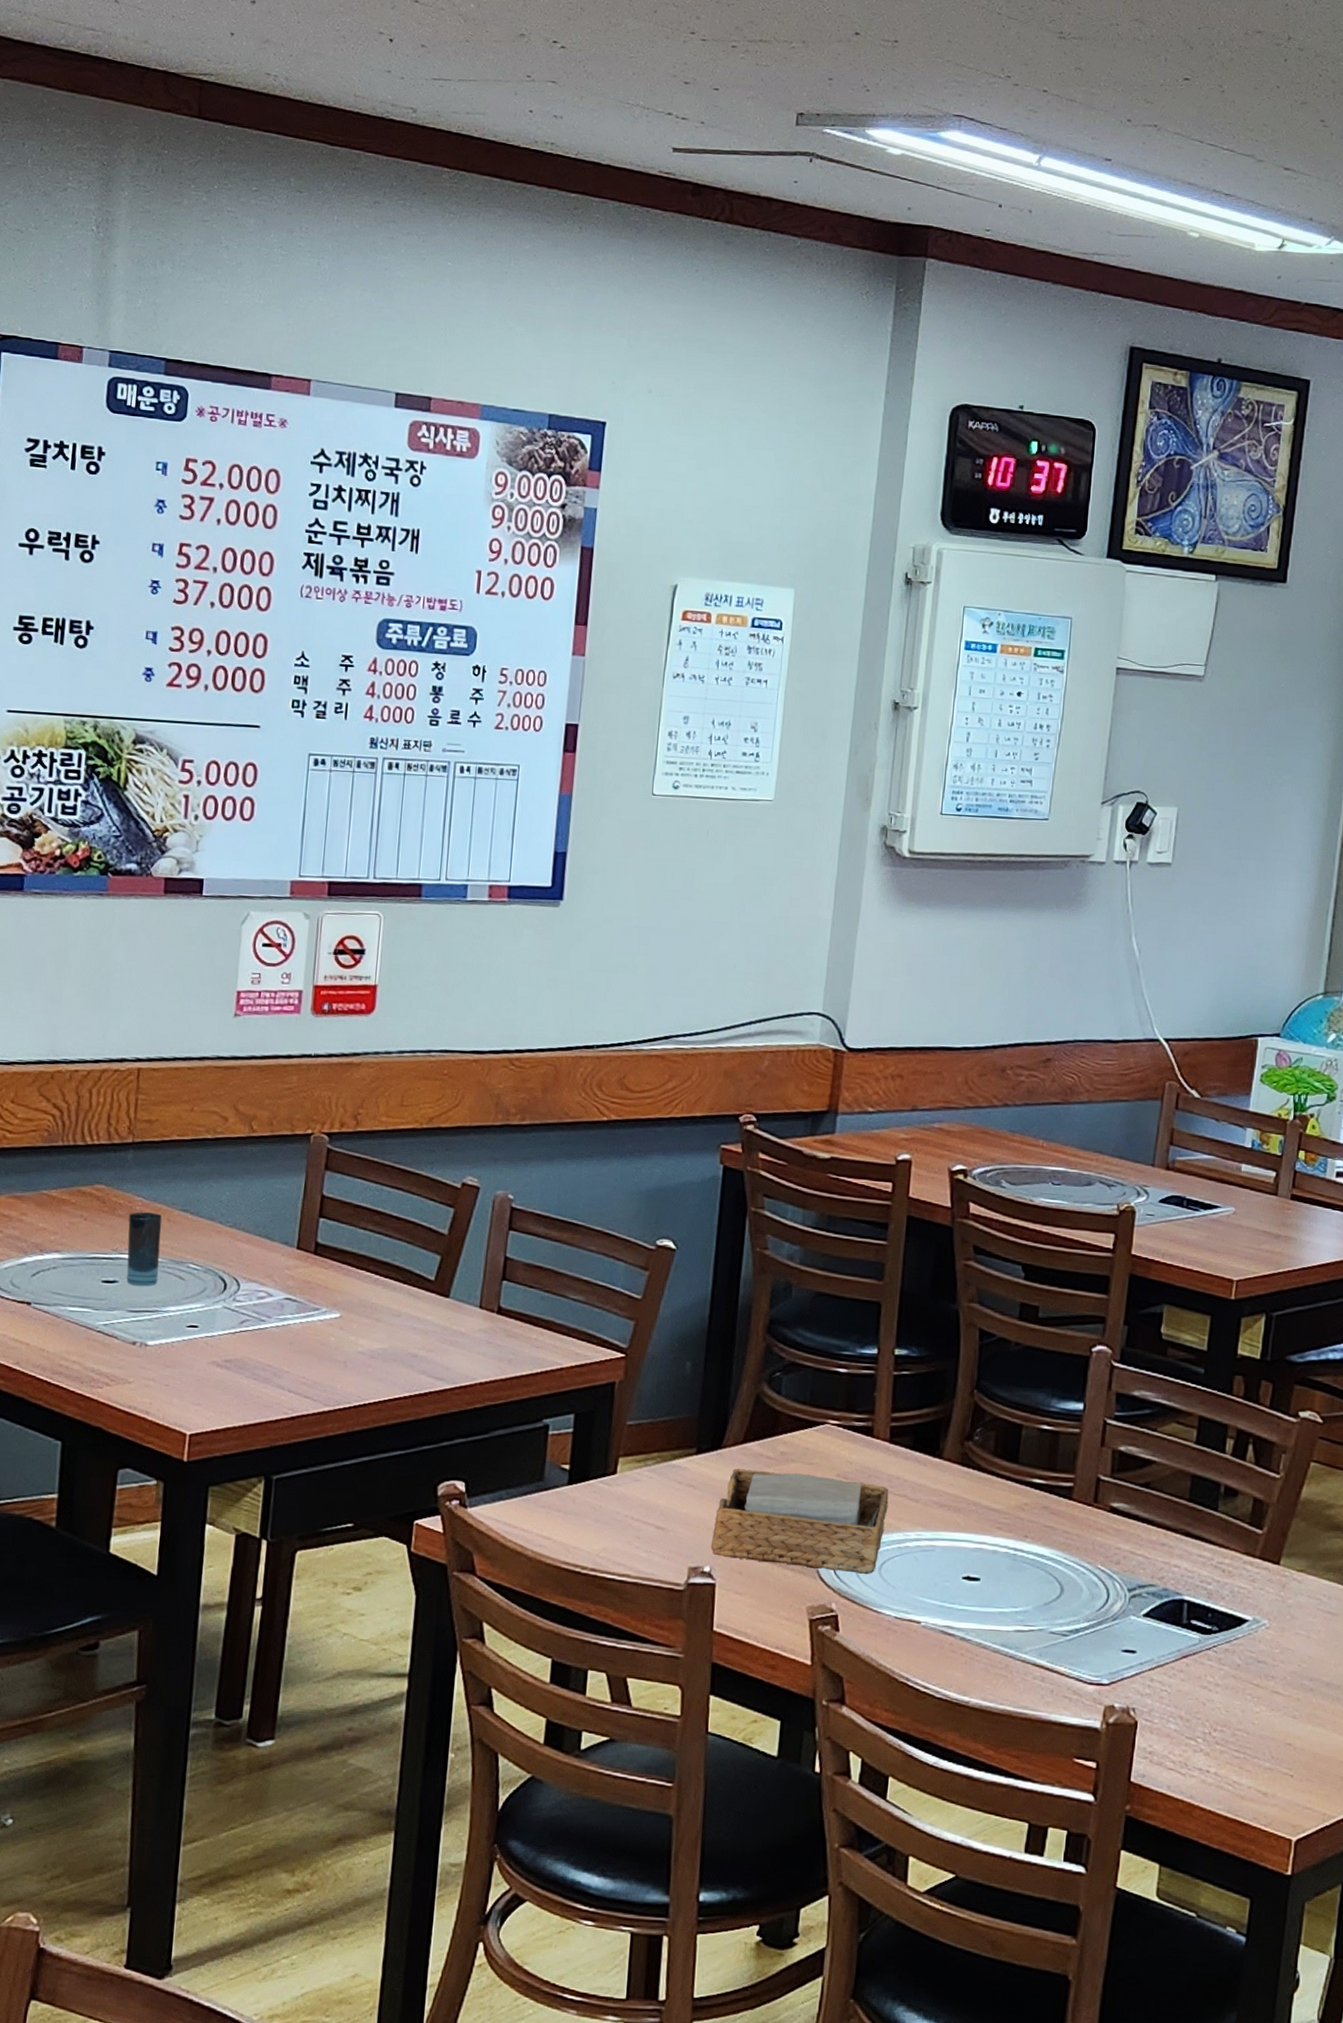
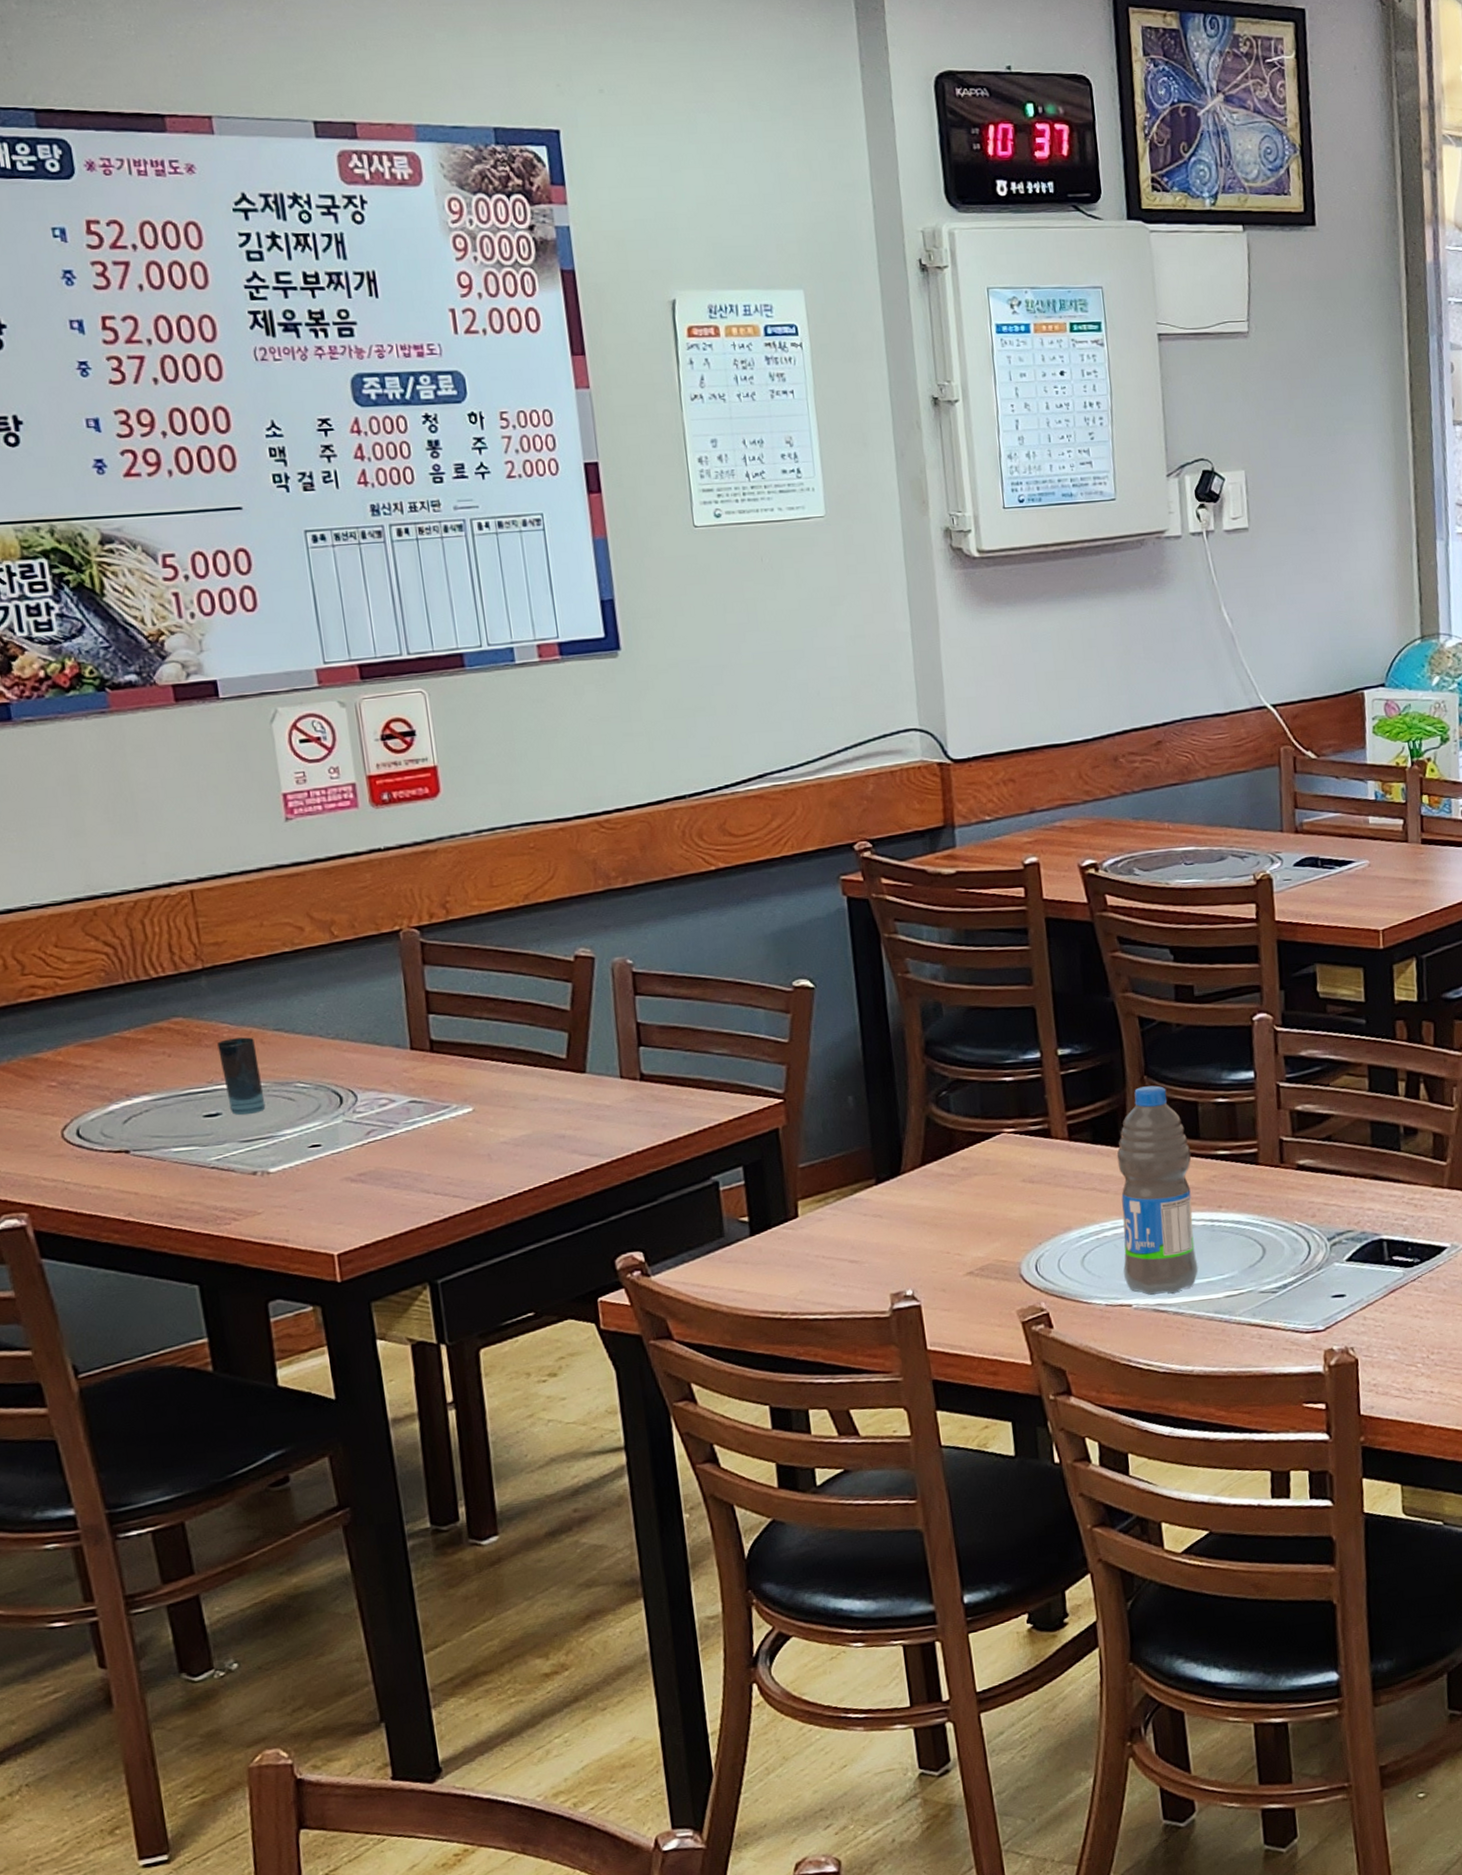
napkin holder: present [710,1468,889,1575] -> none [908,1183,1080,1278]
water bottle: none [917,1400,1007,1618] -> present [1116,1085,1199,1295]

